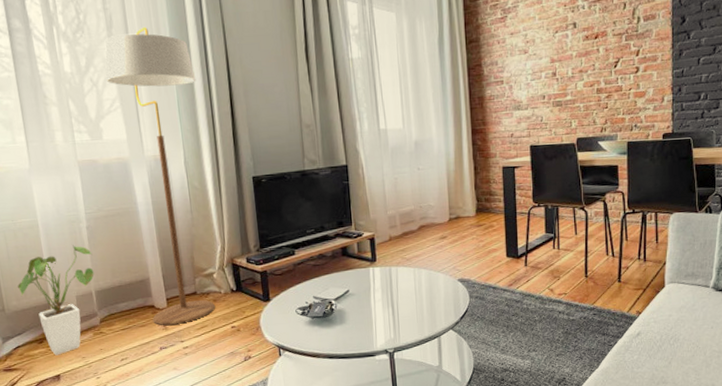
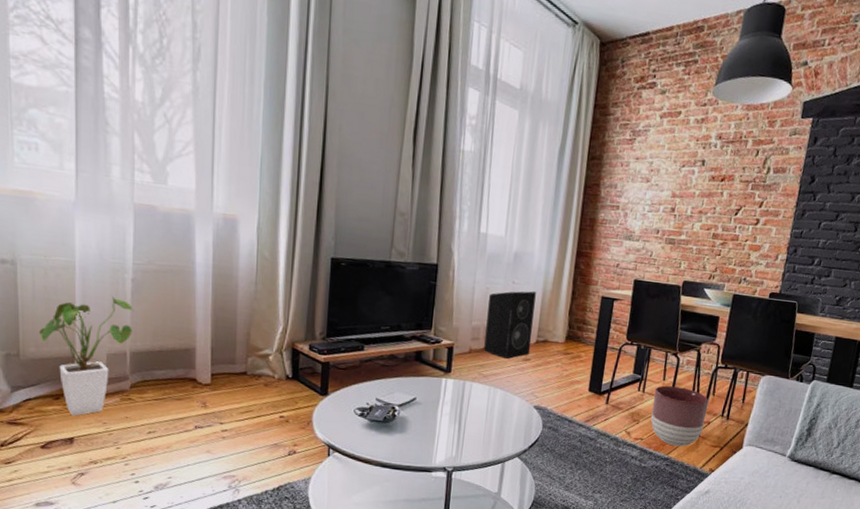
floor lamp: present [105,26,215,325] -> none [182,67,286,404]
speaker: none [399,174,446,240] -> present [484,291,536,359]
planter: none [569,238,623,296] -> present [651,385,708,447]

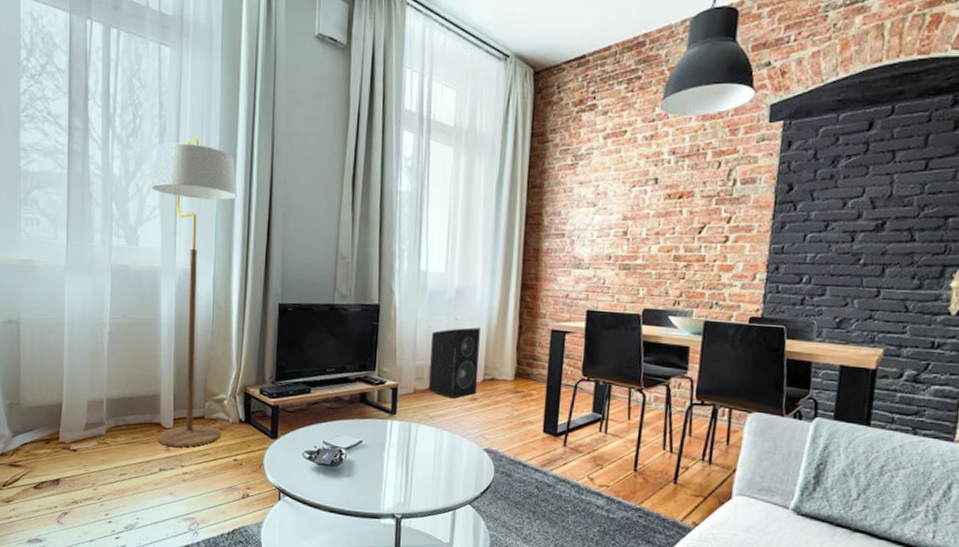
house plant: present [38,296,134,416] -> none [34,348,110,459]
floor lamp: none [182,67,286,404] -> present [150,137,238,448]
planter: present [651,385,708,447] -> none [617,425,684,496]

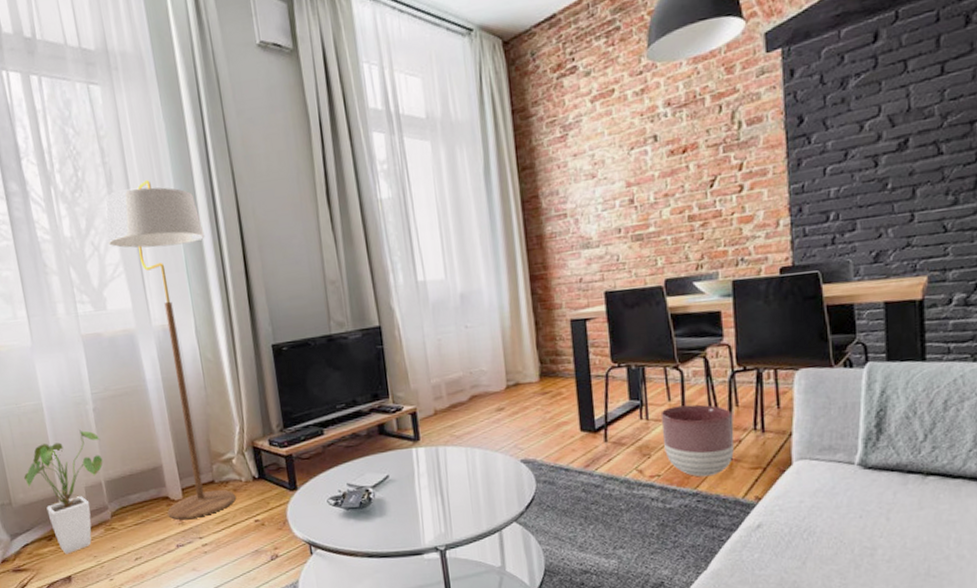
house plant: none [34,348,110,459] -> present [23,430,103,554]
speaker: present [429,327,480,399] -> none [443,332,503,413]
planter: none [617,425,684,496] -> present [660,404,734,477]

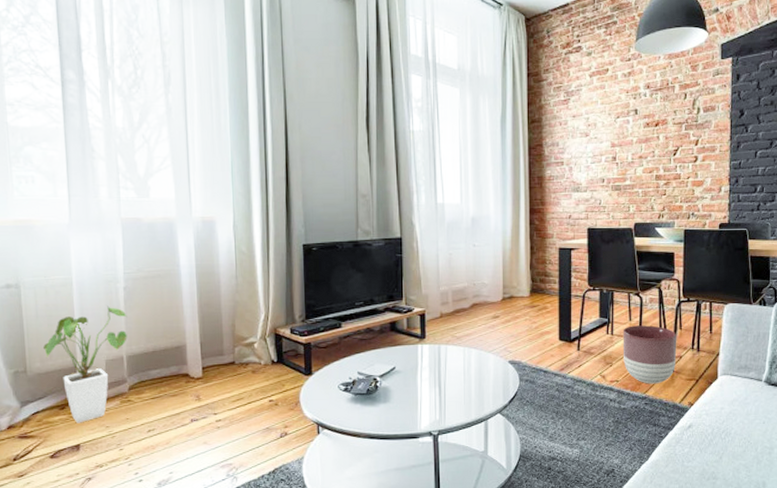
floor lamp: present [105,179,236,520] -> none [158,86,253,396]

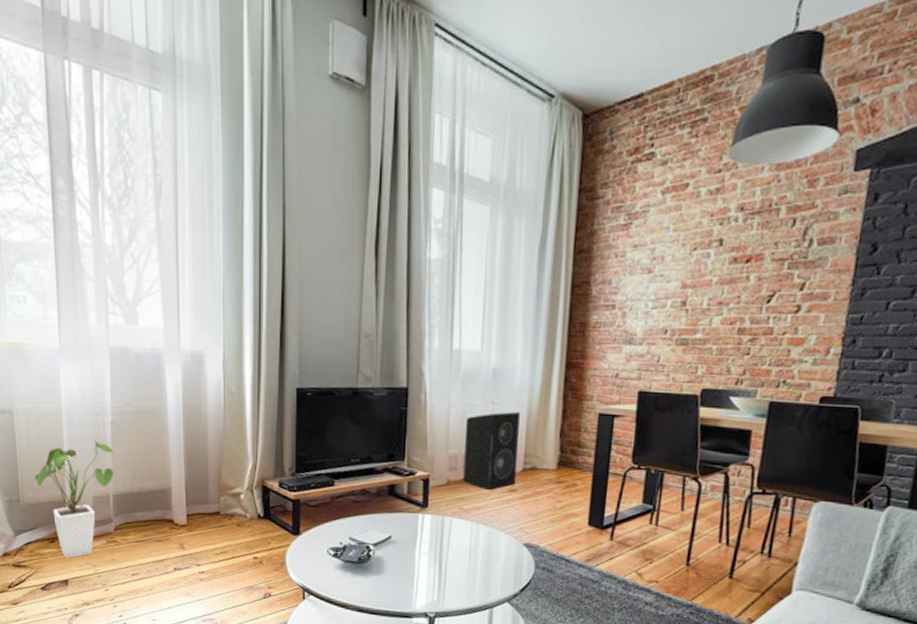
speaker: none [453,252,498,318] -> present [463,412,520,490]
planter: present [622,325,676,384] -> none [668,517,742,591]

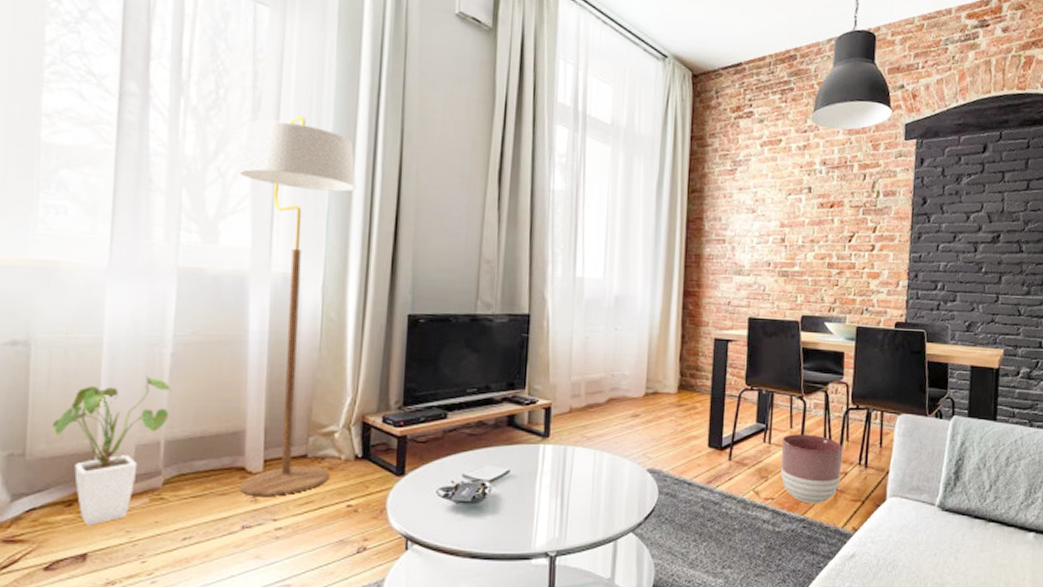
floor lamp: none [148,198,246,545] -> present [238,115,357,496]
speaker: present [463,412,520,490] -> none [586,338,642,416]
planter: none [668,517,742,591] -> present [781,434,842,504]

